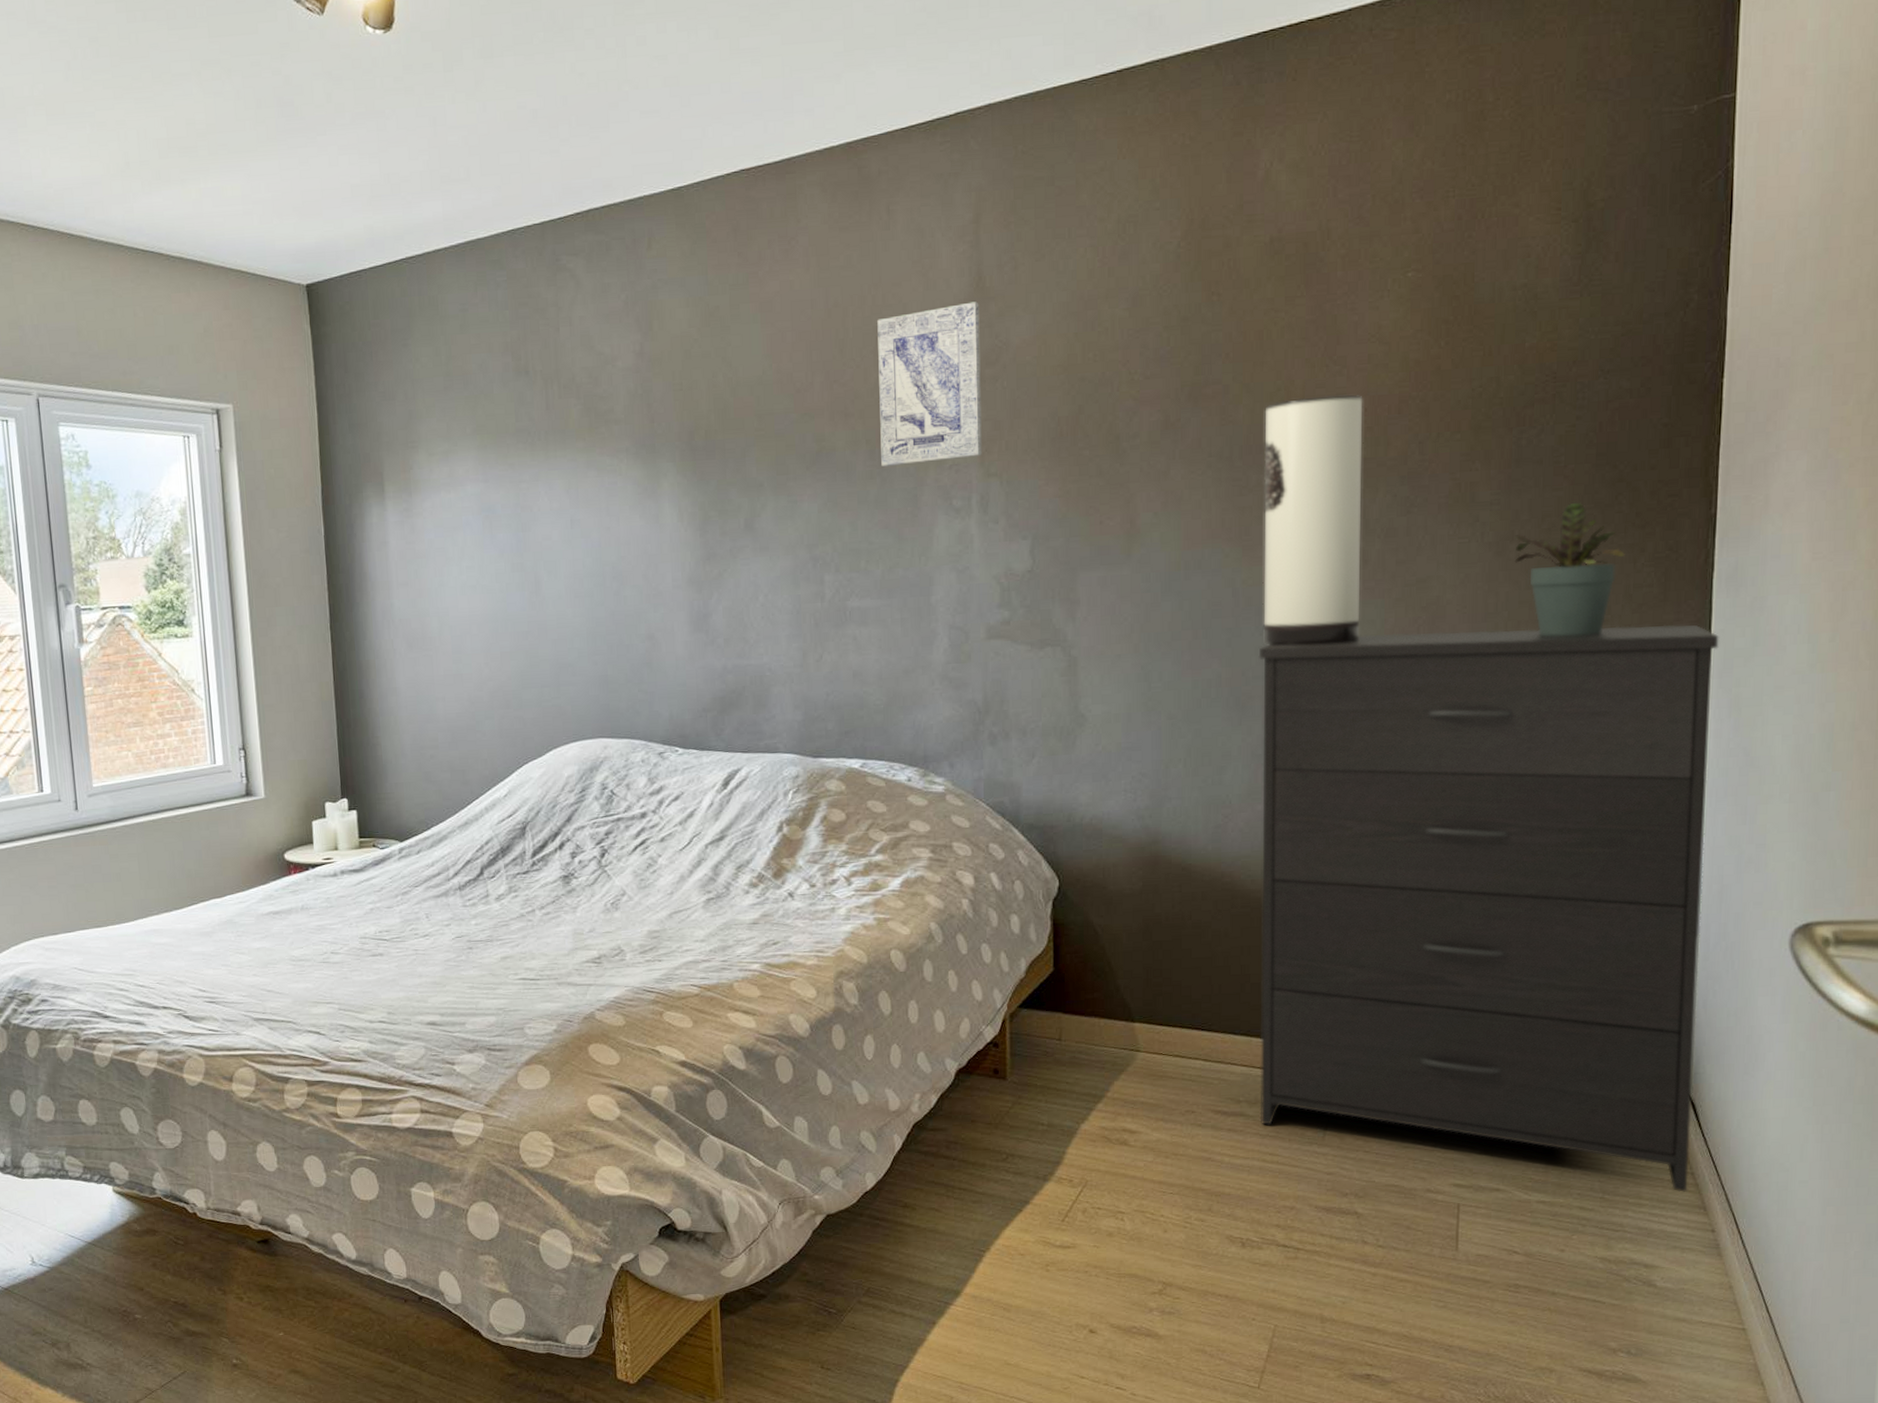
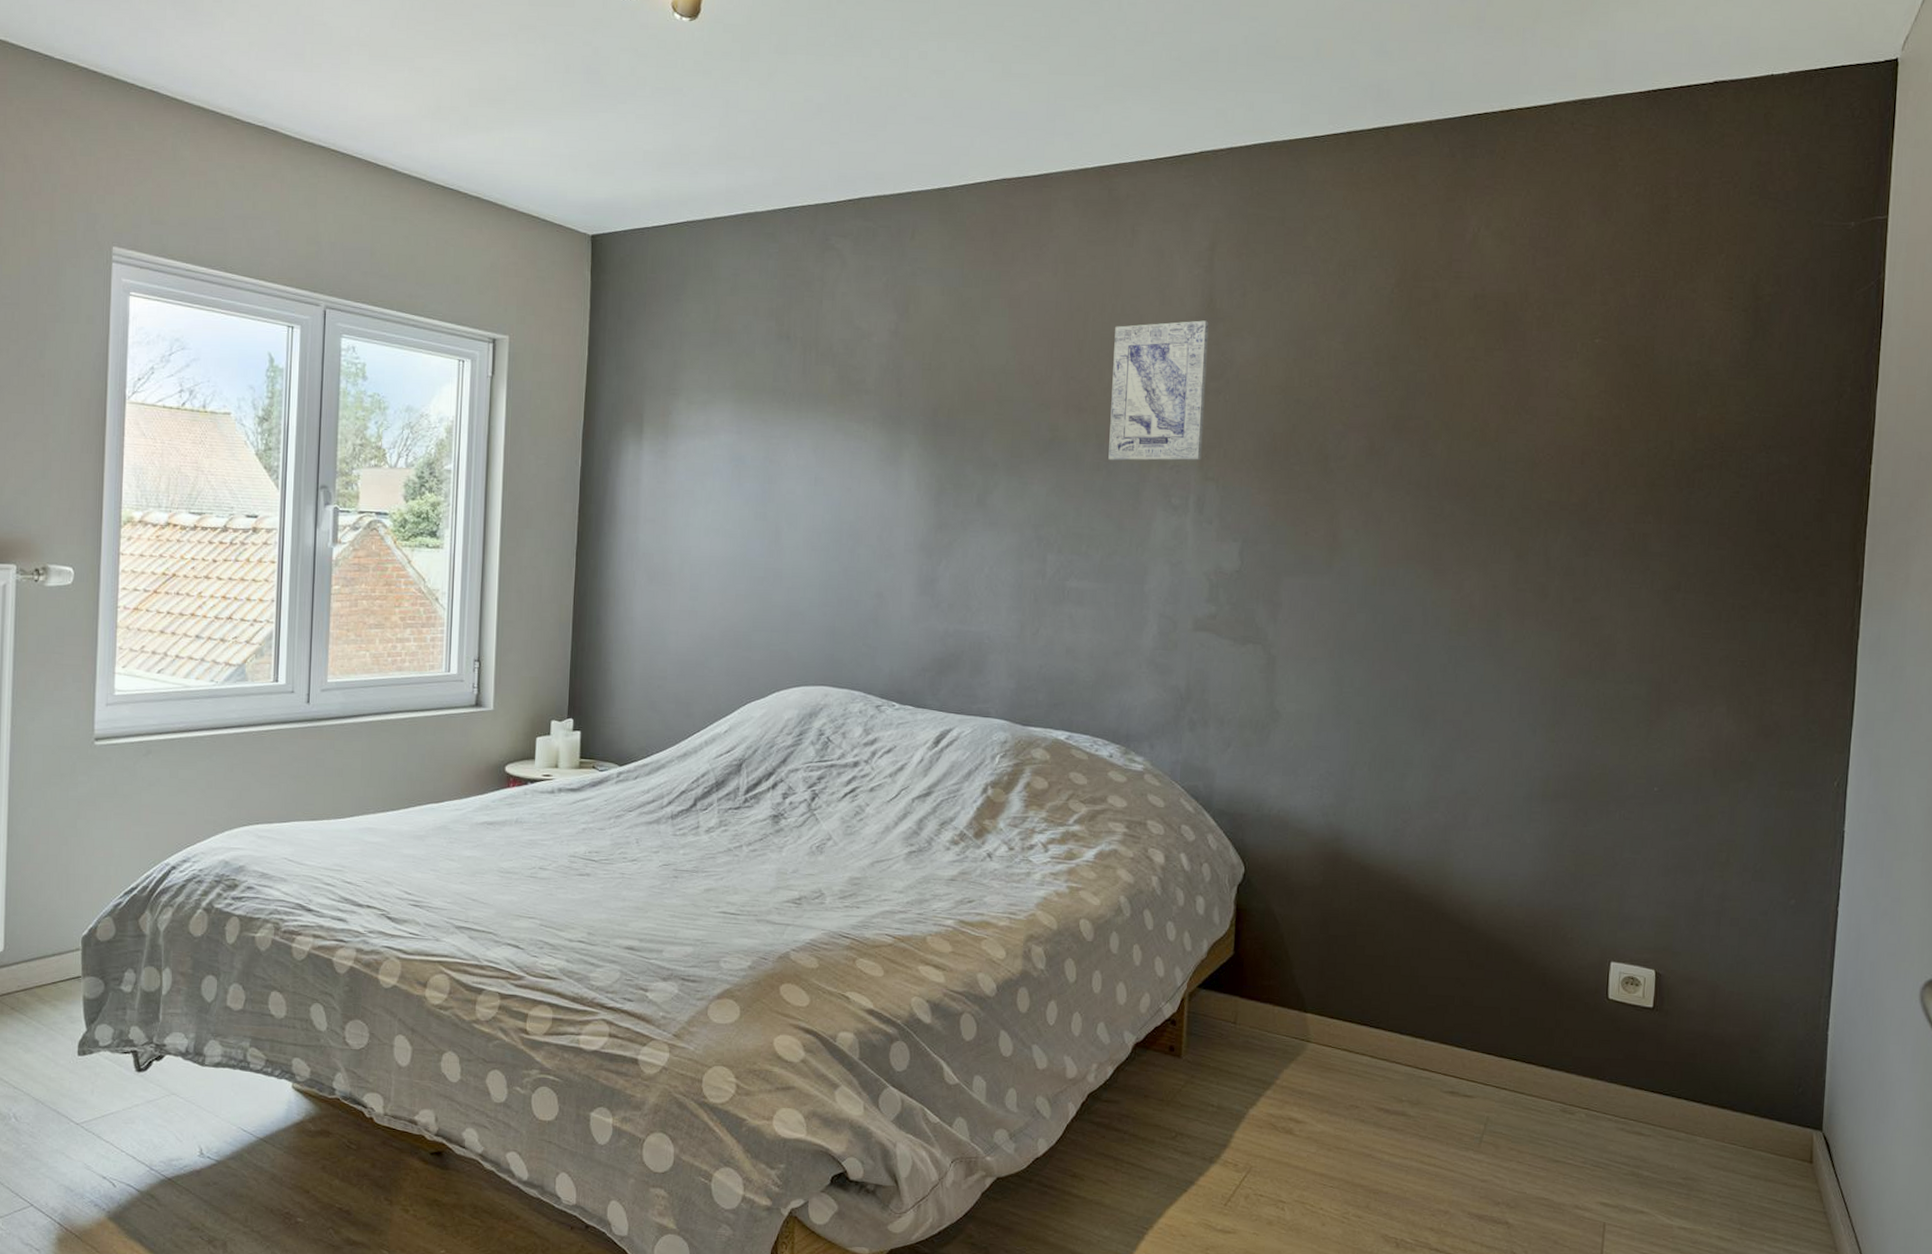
dresser: present [1258,625,1719,1192] -> none [1421,663,1862,1231]
table lamp: present [1263,394,1363,646] -> none [1448,440,1550,669]
potted plant: present [1514,502,1625,637] -> none [1680,562,1780,686]

